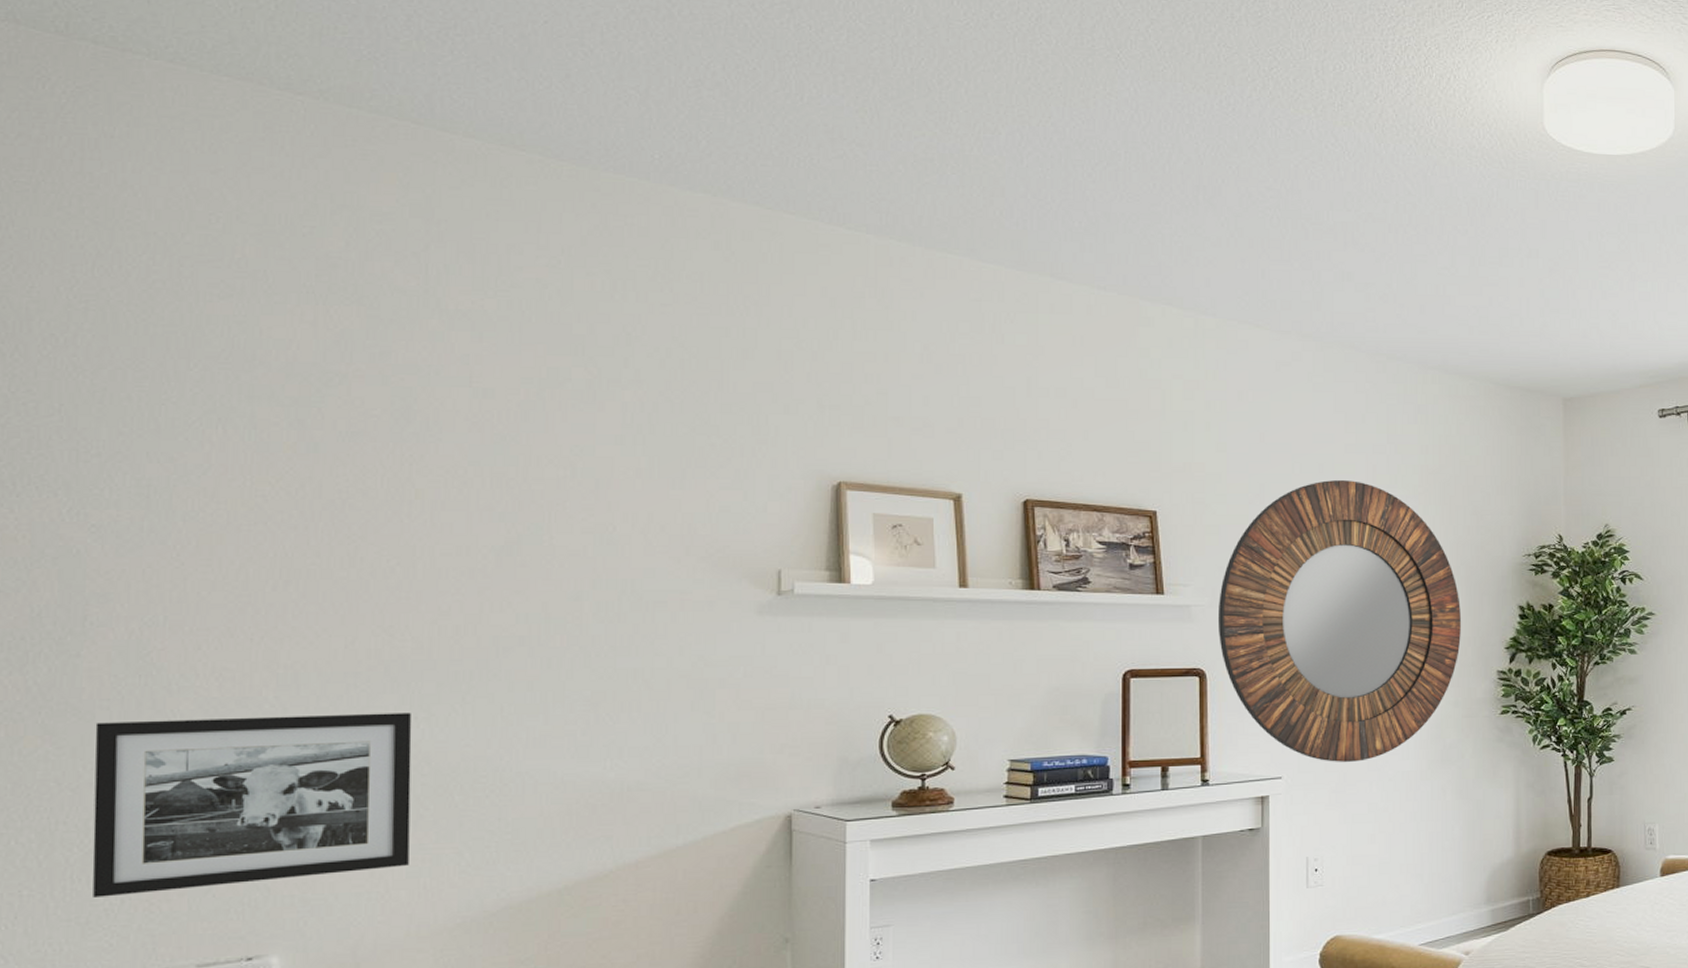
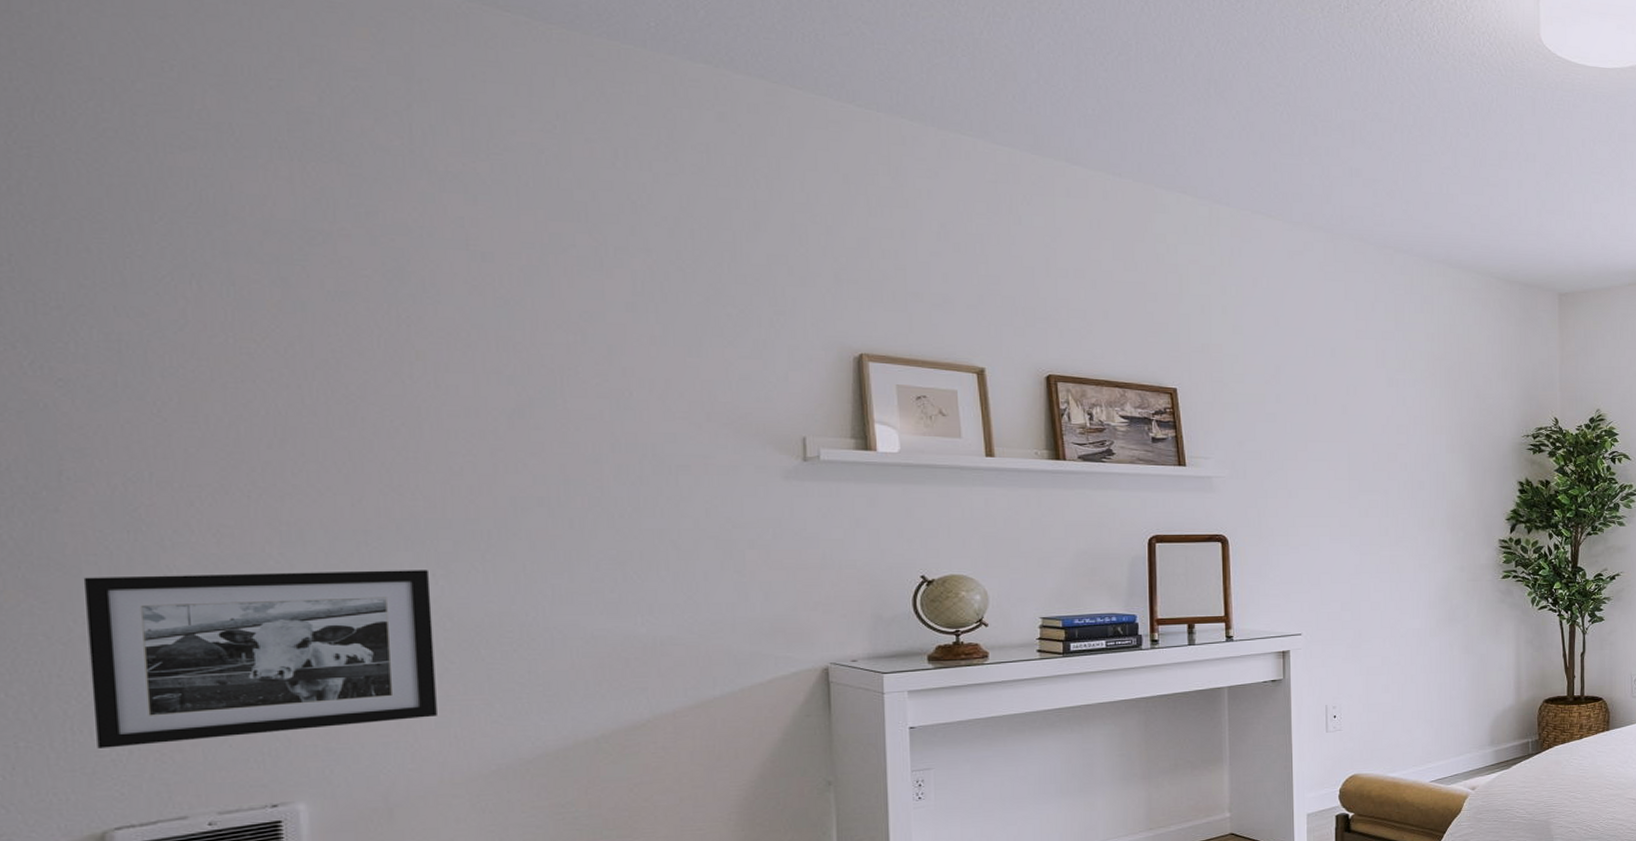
home mirror: present [1219,480,1461,762] -> none [1238,363,1466,621]

